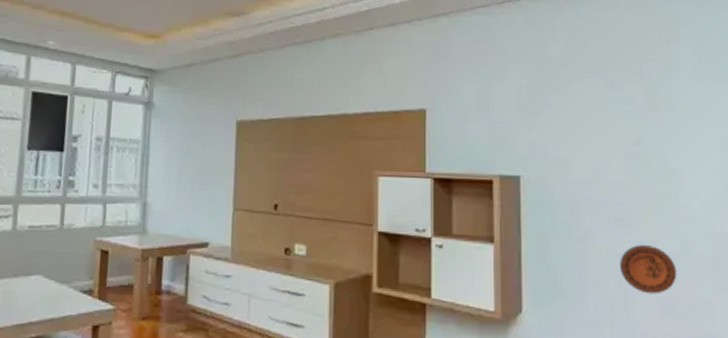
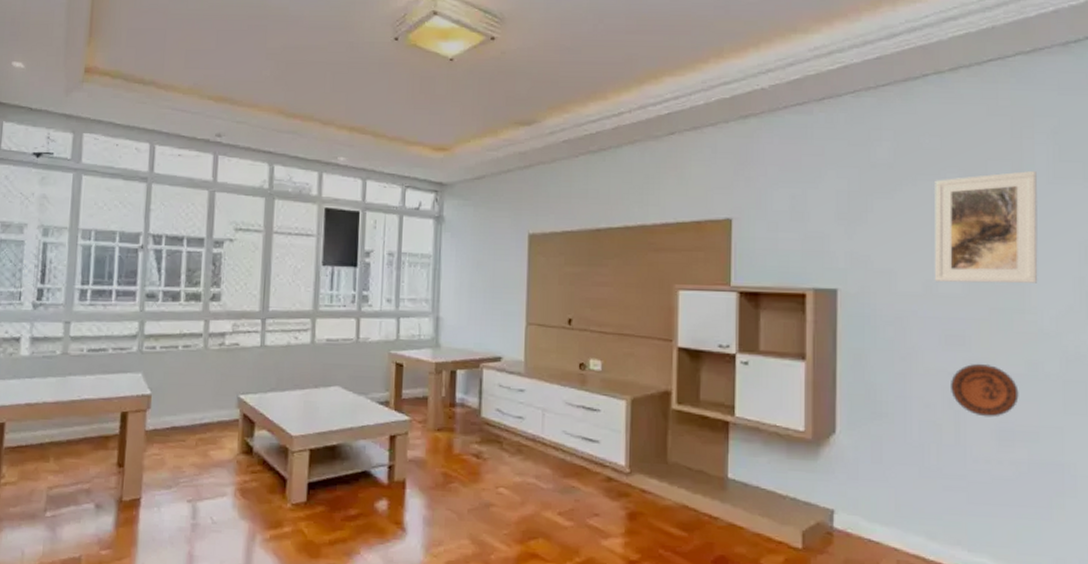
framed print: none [600,71,688,172] -> present [934,170,1038,284]

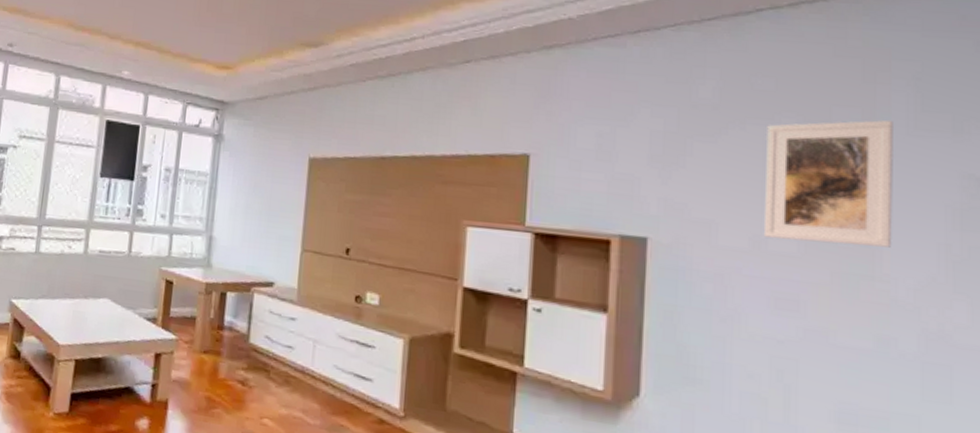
decorative plate: present [951,363,1019,418] -> none [780,333,865,397]

